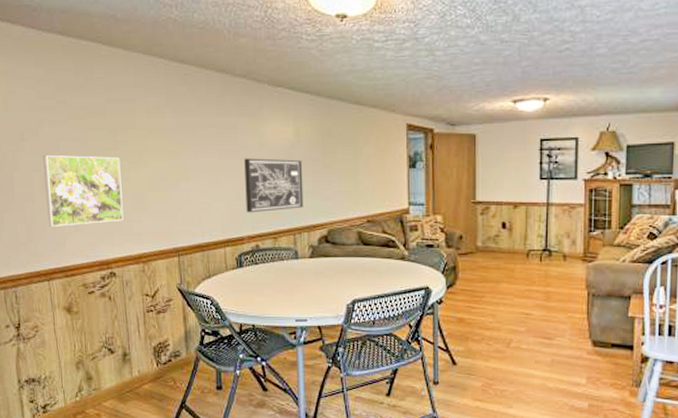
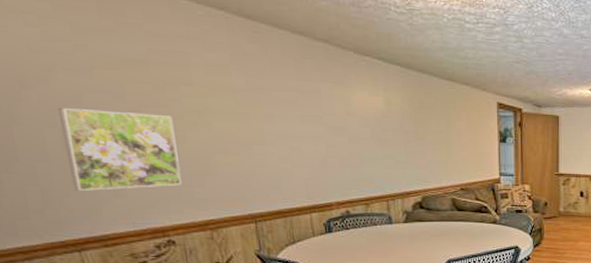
wall art: present [244,158,304,213] -> none [330,125,396,180]

